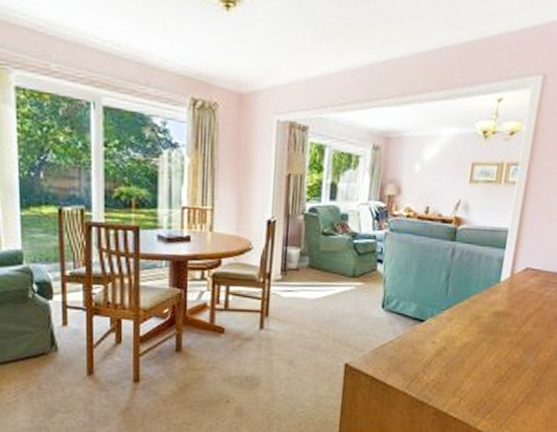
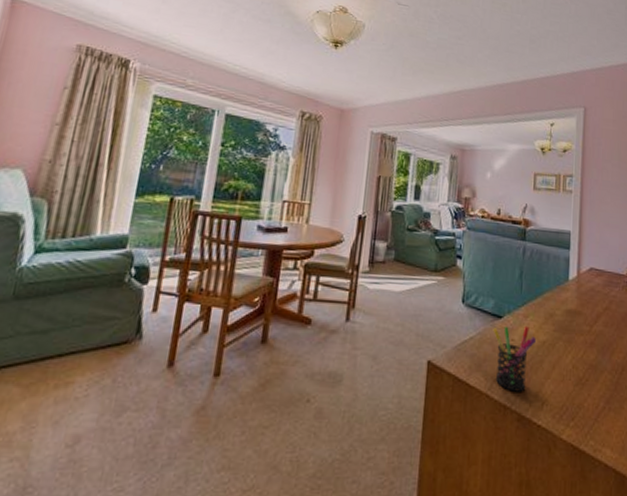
pen holder: none [413,328,460,390] -> present [493,325,537,392]

